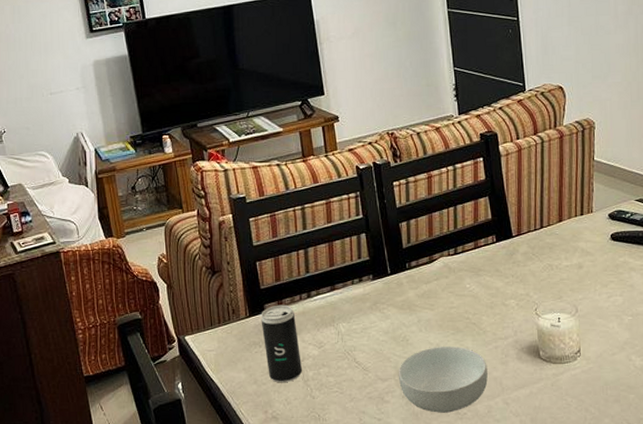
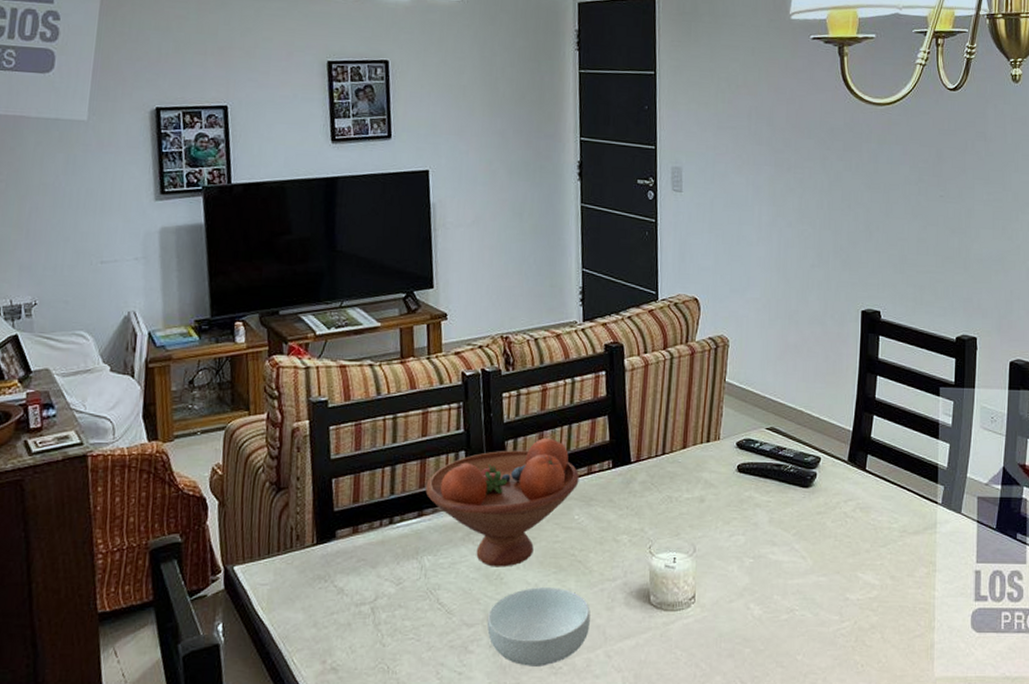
beverage can: present [261,304,303,383] -> none [330,531,375,627]
fruit bowl: none [335,218,468,331] -> present [425,437,579,567]

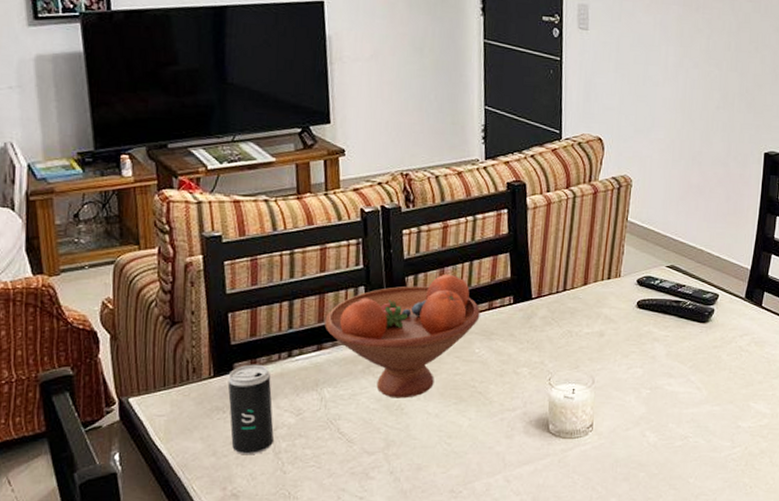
beverage can: none [330,531,375,627] -> present [227,364,275,455]
cereal bowl: present [487,587,591,666] -> none [387,417,490,491]

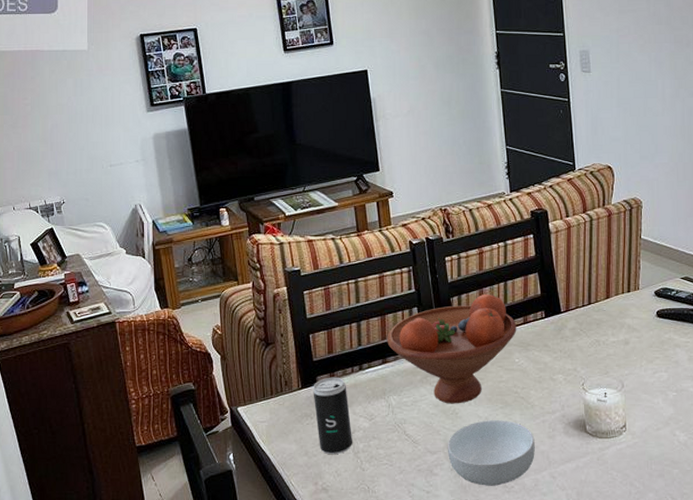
cereal bowl: none [387,417,490,491] -> present [447,420,535,486]

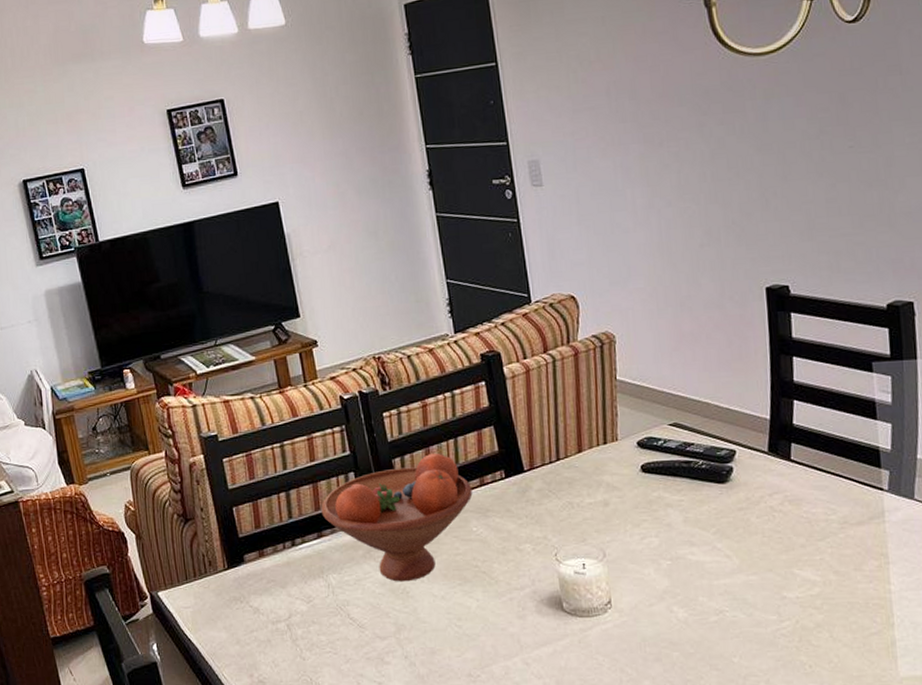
beverage can: present [313,377,353,455] -> none [240,554,291,643]
cereal bowl: present [447,420,535,486] -> none [398,599,503,675]

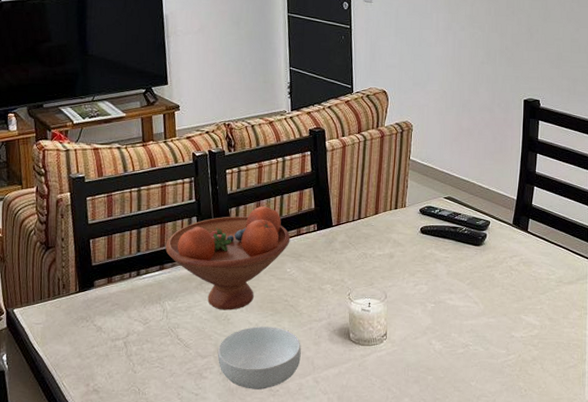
cereal bowl: none [398,599,503,675] -> present [217,326,301,389]

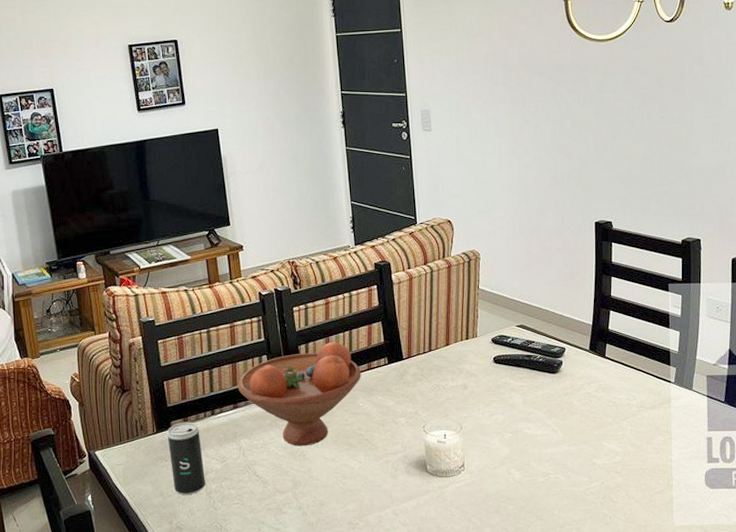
beverage can: none [90,281,127,357] -> present [167,421,206,495]
cereal bowl: present [217,326,301,389] -> none [295,461,379,523]

